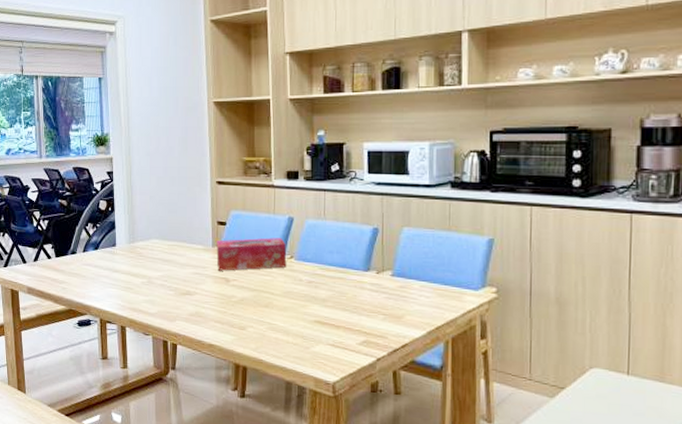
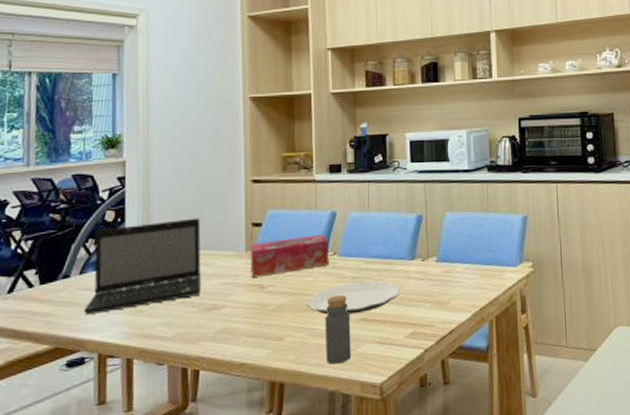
laptop: none [88,212,176,287] -> present [83,218,201,316]
plate: none [265,286,354,316] -> present [305,281,400,315]
bottle: none [282,296,306,359] -> present [324,295,351,365]

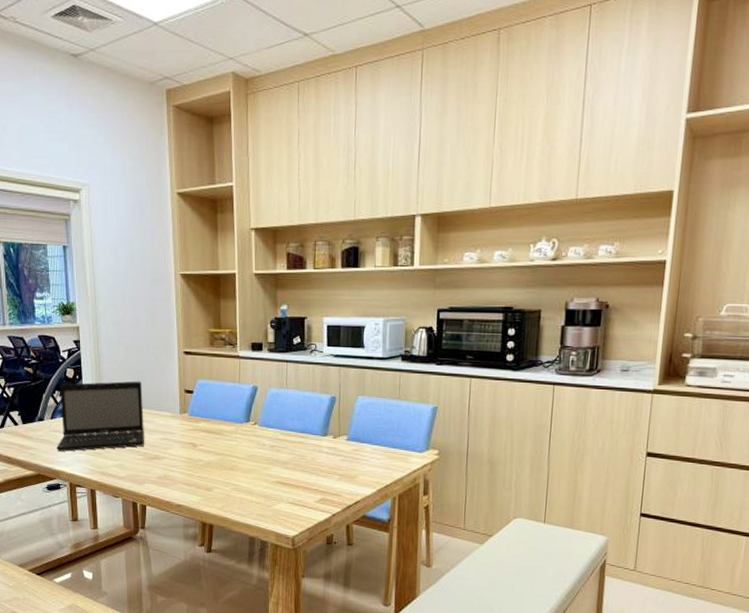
tissue box: present [250,234,330,278] -> none [184,405,251,437]
plate: present [305,281,400,315] -> none [230,450,313,477]
bottle: present [324,295,351,365] -> none [246,460,269,516]

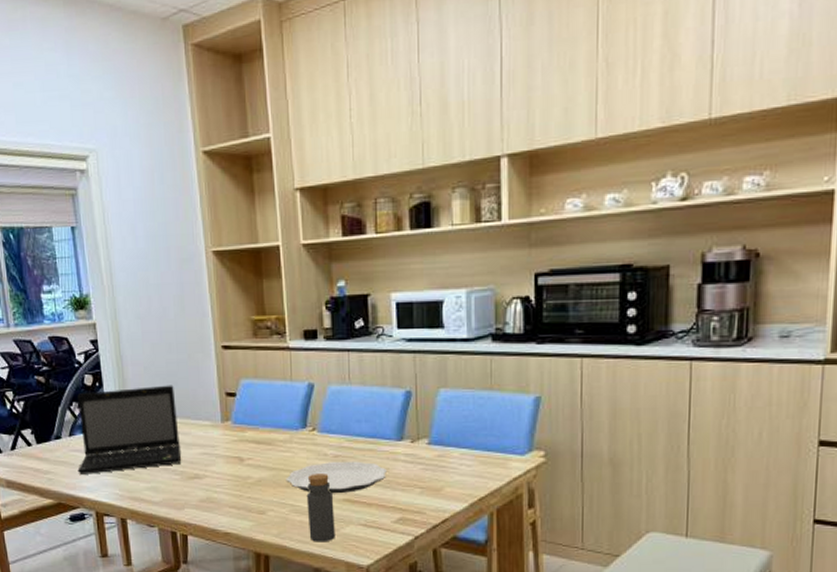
plate: none [230,450,313,477] -> present [286,461,387,494]
bottle: none [246,460,269,516] -> present [306,474,335,542]

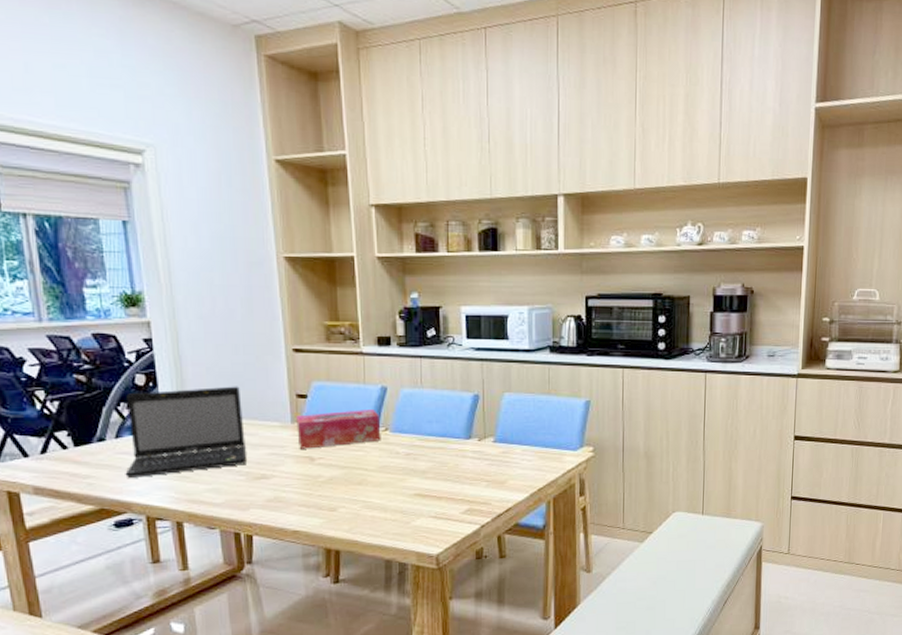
tissue box: none [226,408,309,449] -> present [296,409,381,449]
plate: present [286,461,387,494] -> none [358,458,456,490]
bottle: present [306,474,335,542] -> none [378,471,406,535]

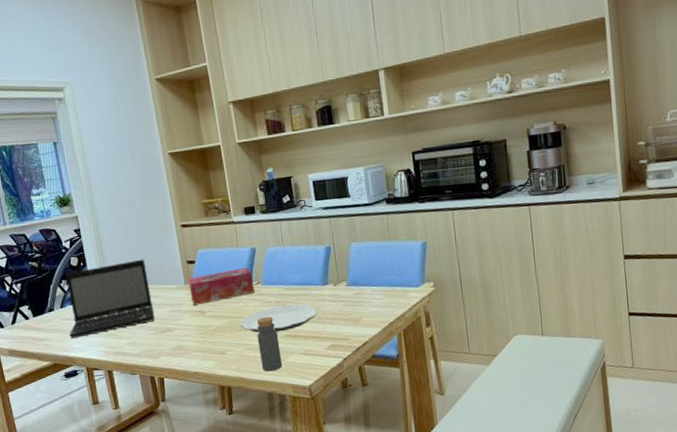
plate: none [358,458,456,490] -> present [239,304,317,333]
bottle: none [378,471,406,535] -> present [256,317,282,372]

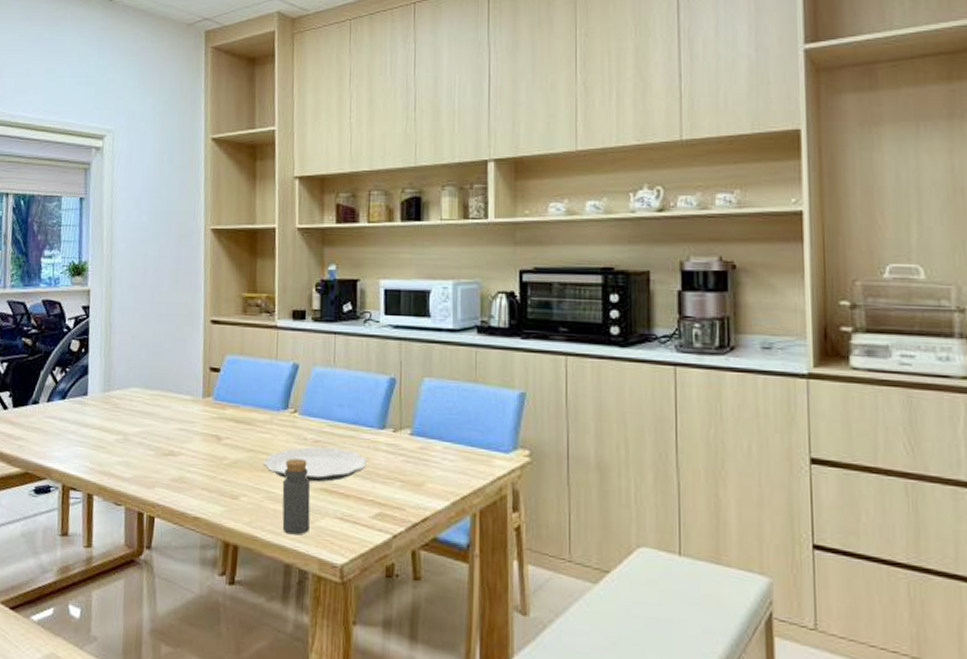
laptop: present [66,259,154,339] -> none [50,355,159,444]
tissue box: present [188,267,255,305] -> none [207,387,290,427]

